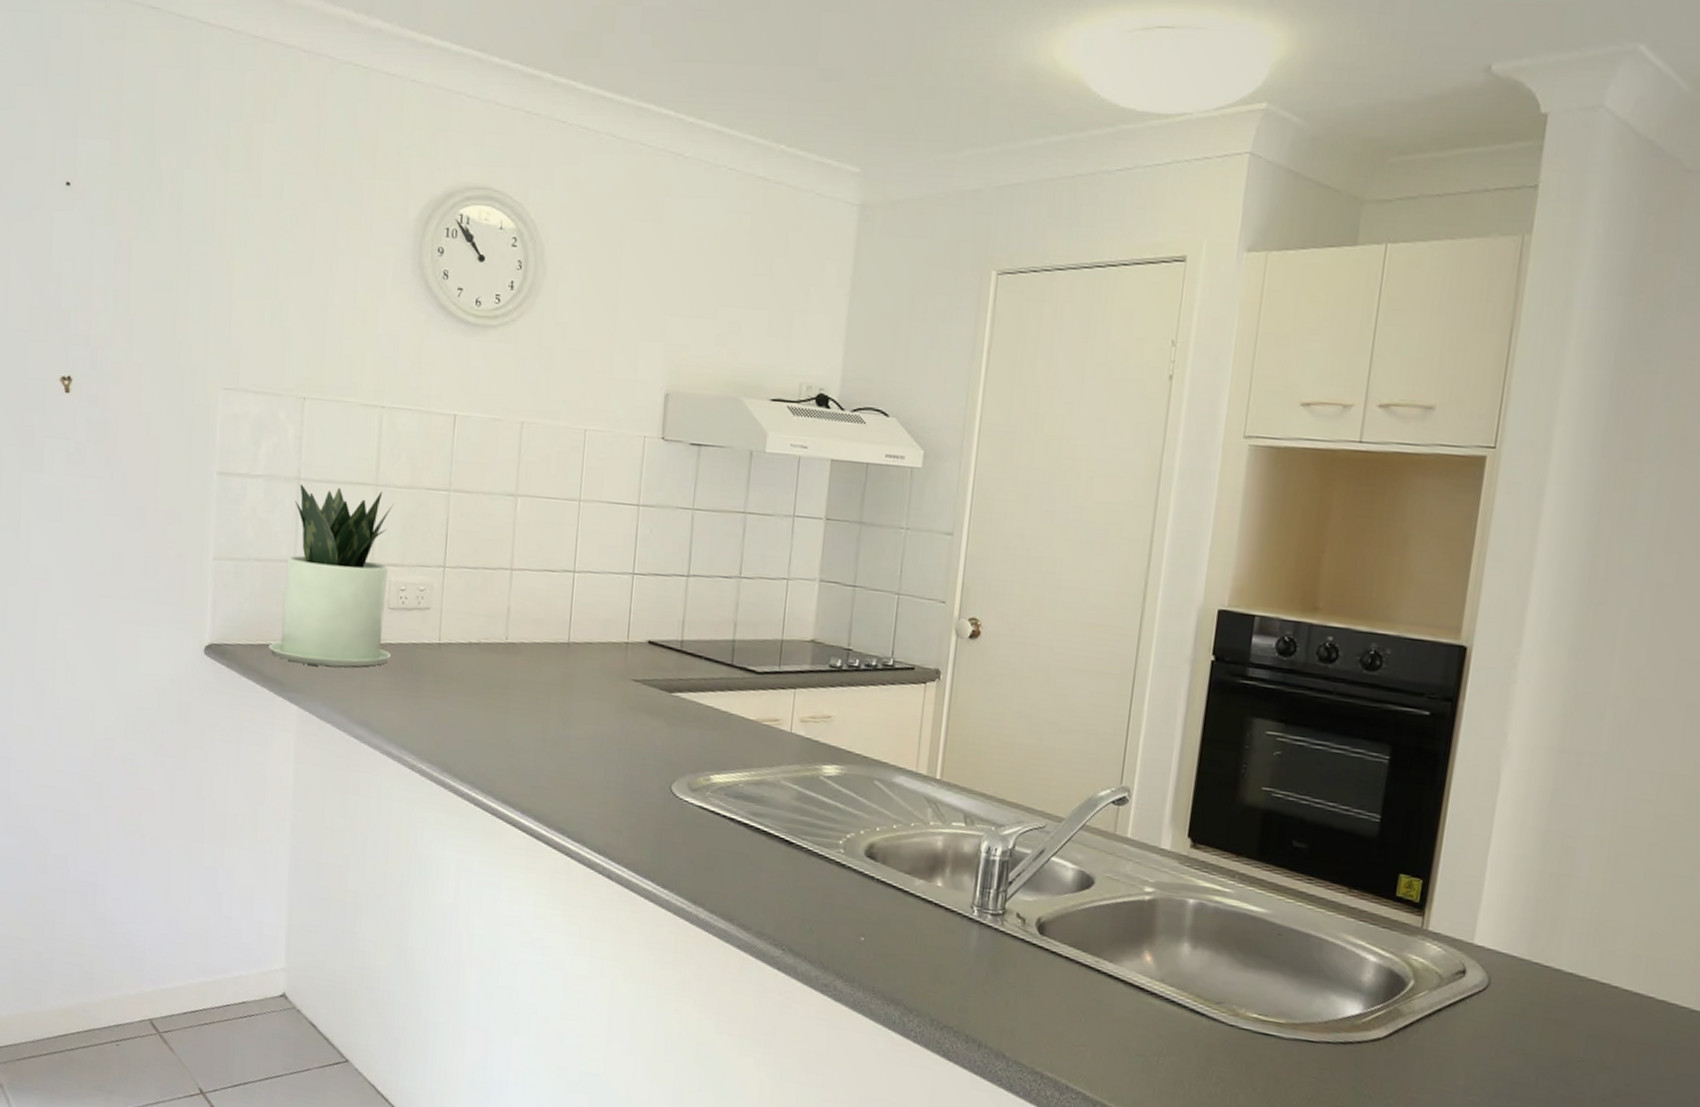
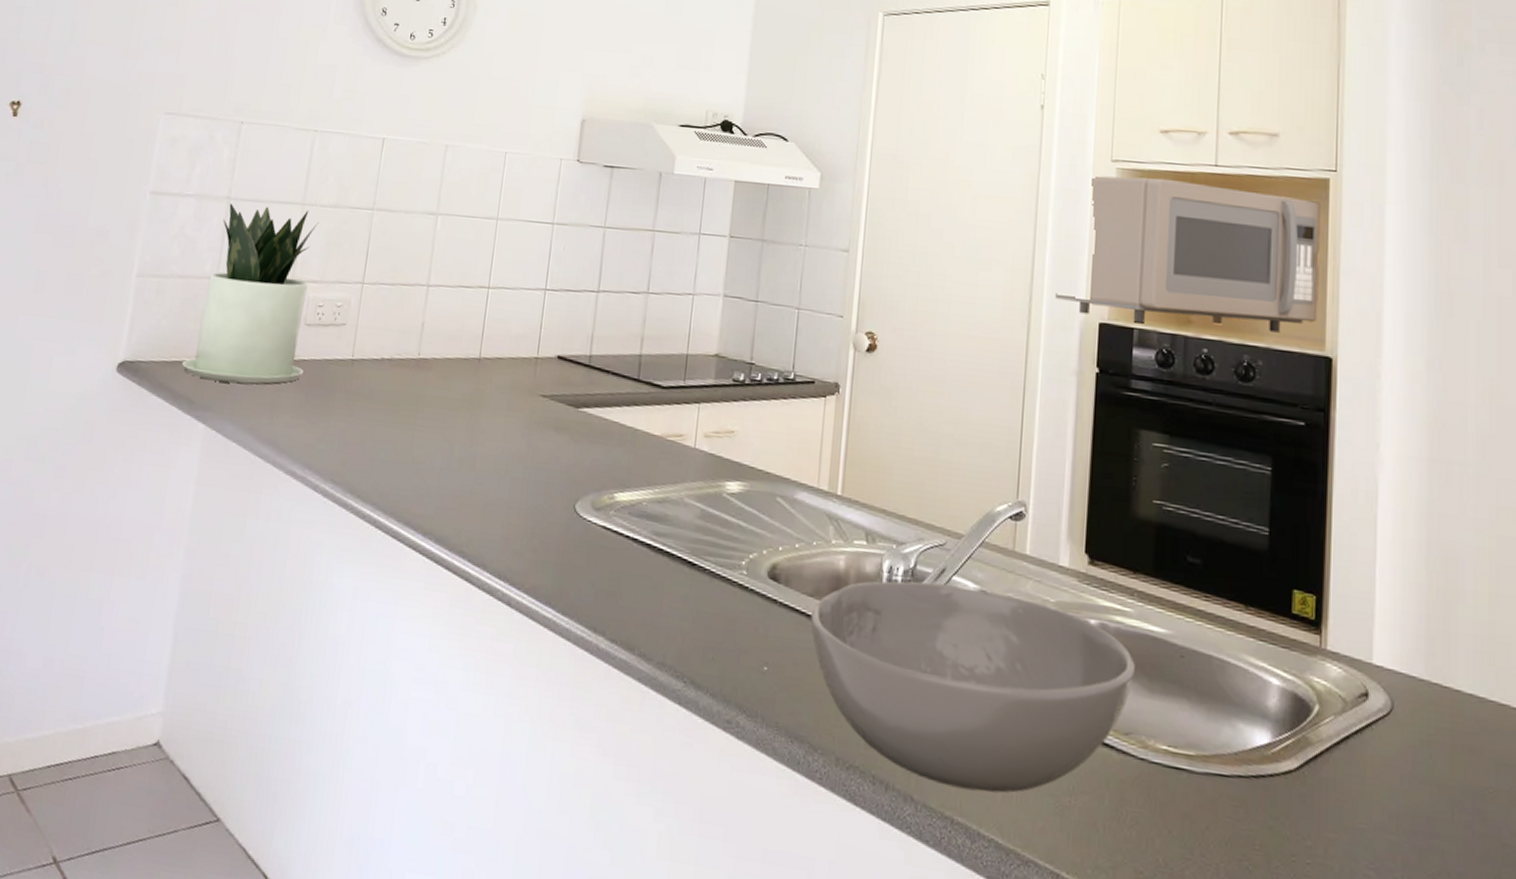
bowl: none [907,860,1231,1053] -> present [810,580,1135,793]
microwave: none [1173,453,1473,621] -> present [1055,176,1321,333]

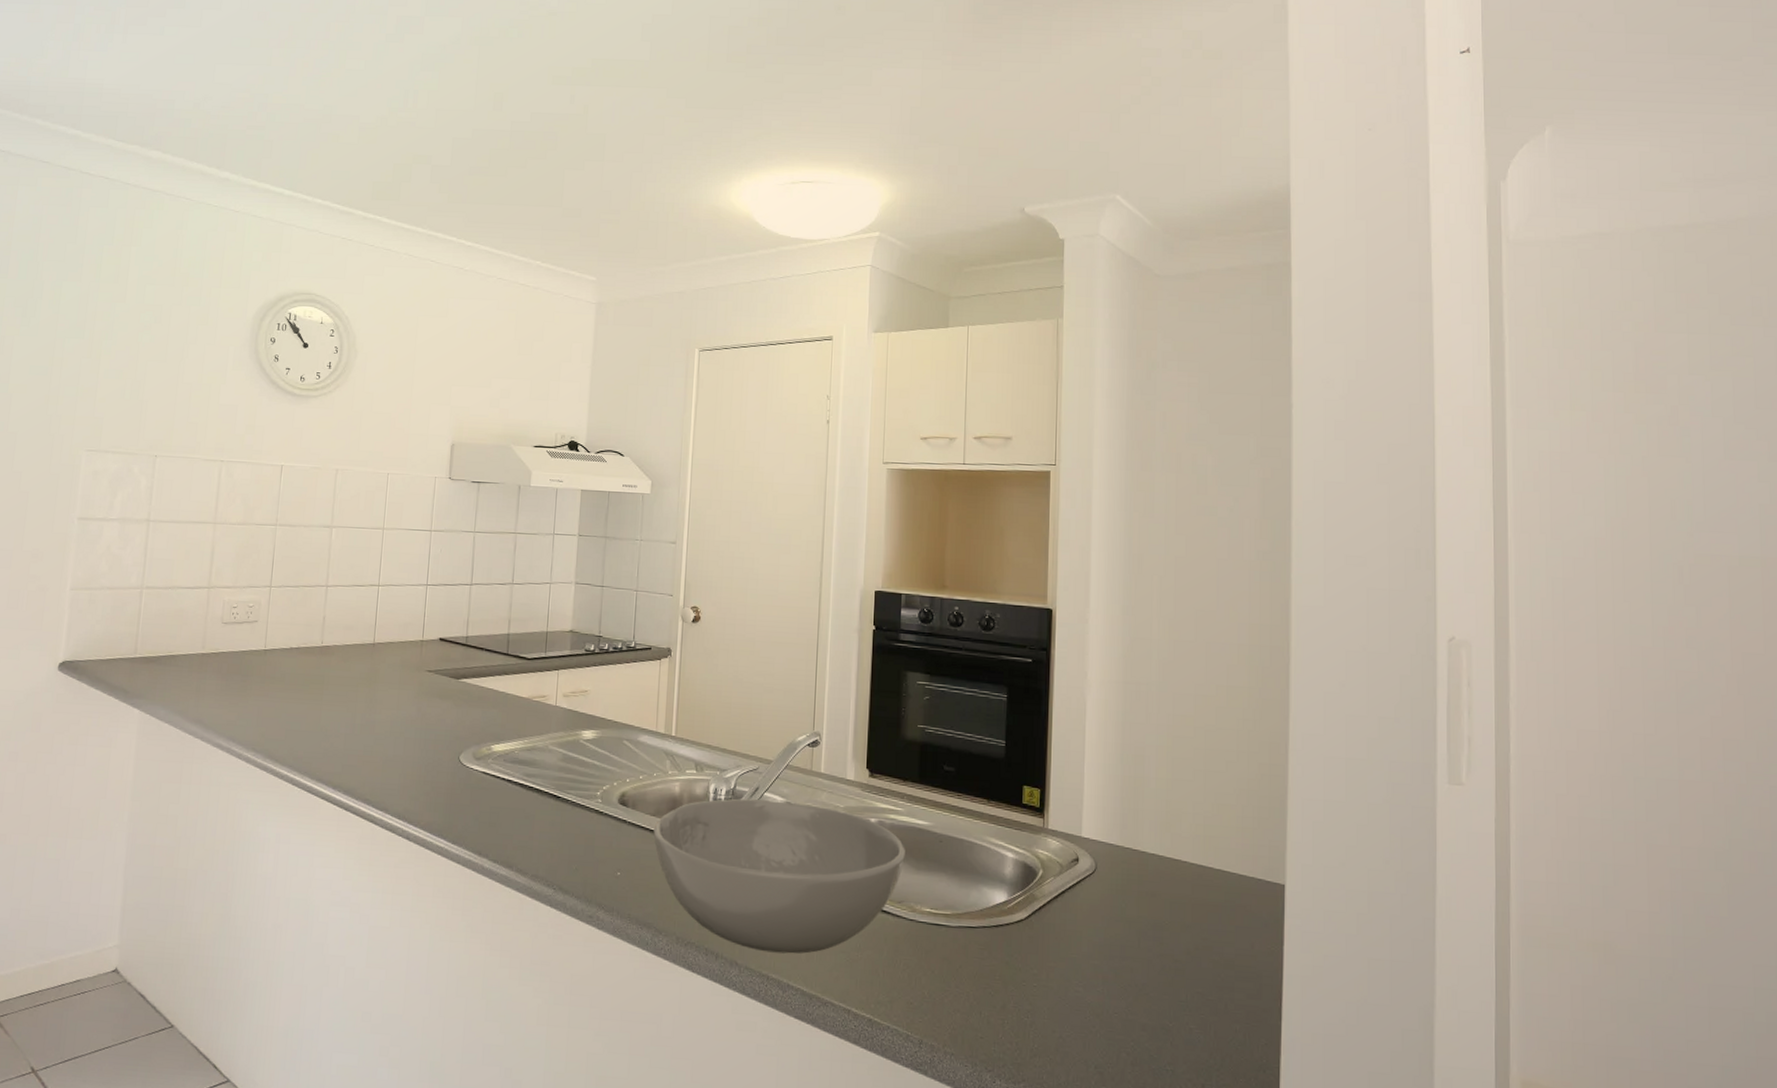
planter: present [181,204,318,385] -> none [116,525,229,675]
microwave: present [1055,176,1321,333] -> none [841,475,1044,592]

